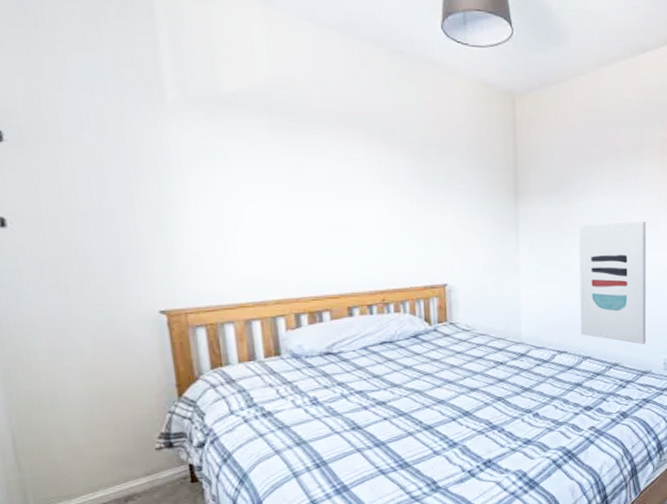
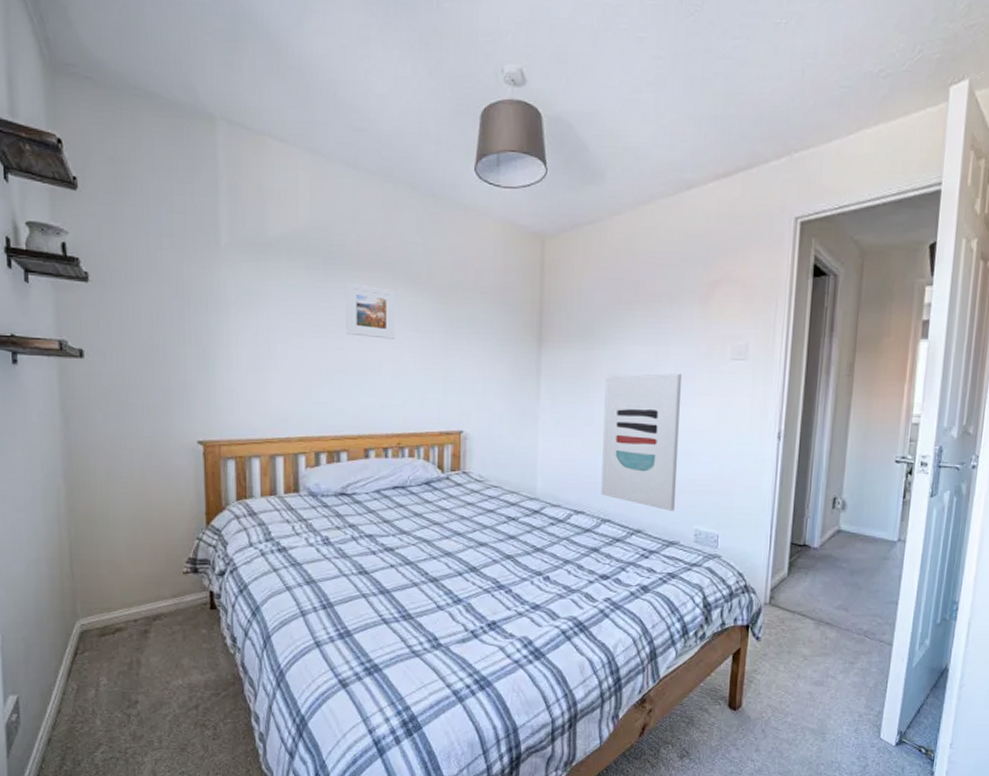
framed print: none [314,141,371,197] -> present [346,284,395,339]

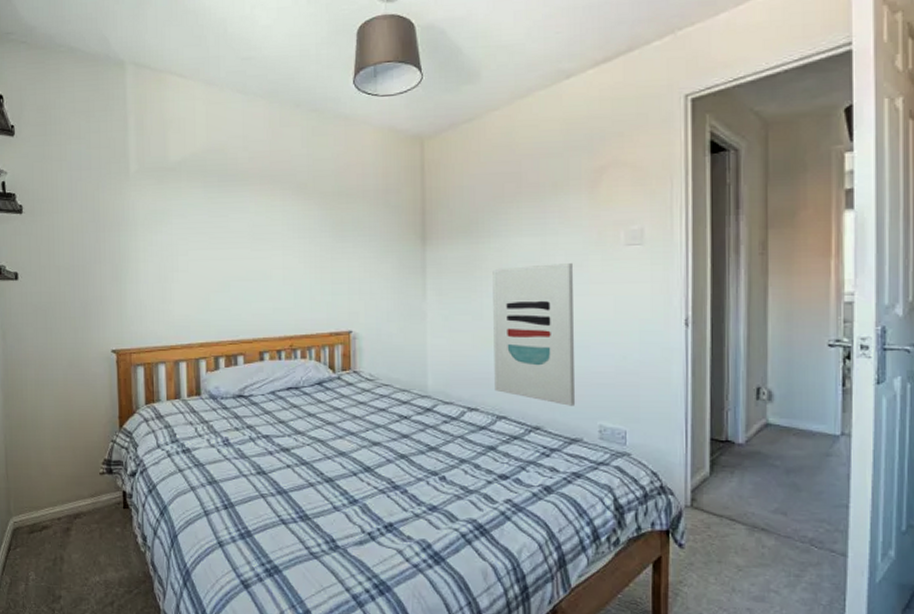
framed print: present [346,284,395,339] -> none [239,197,285,247]

